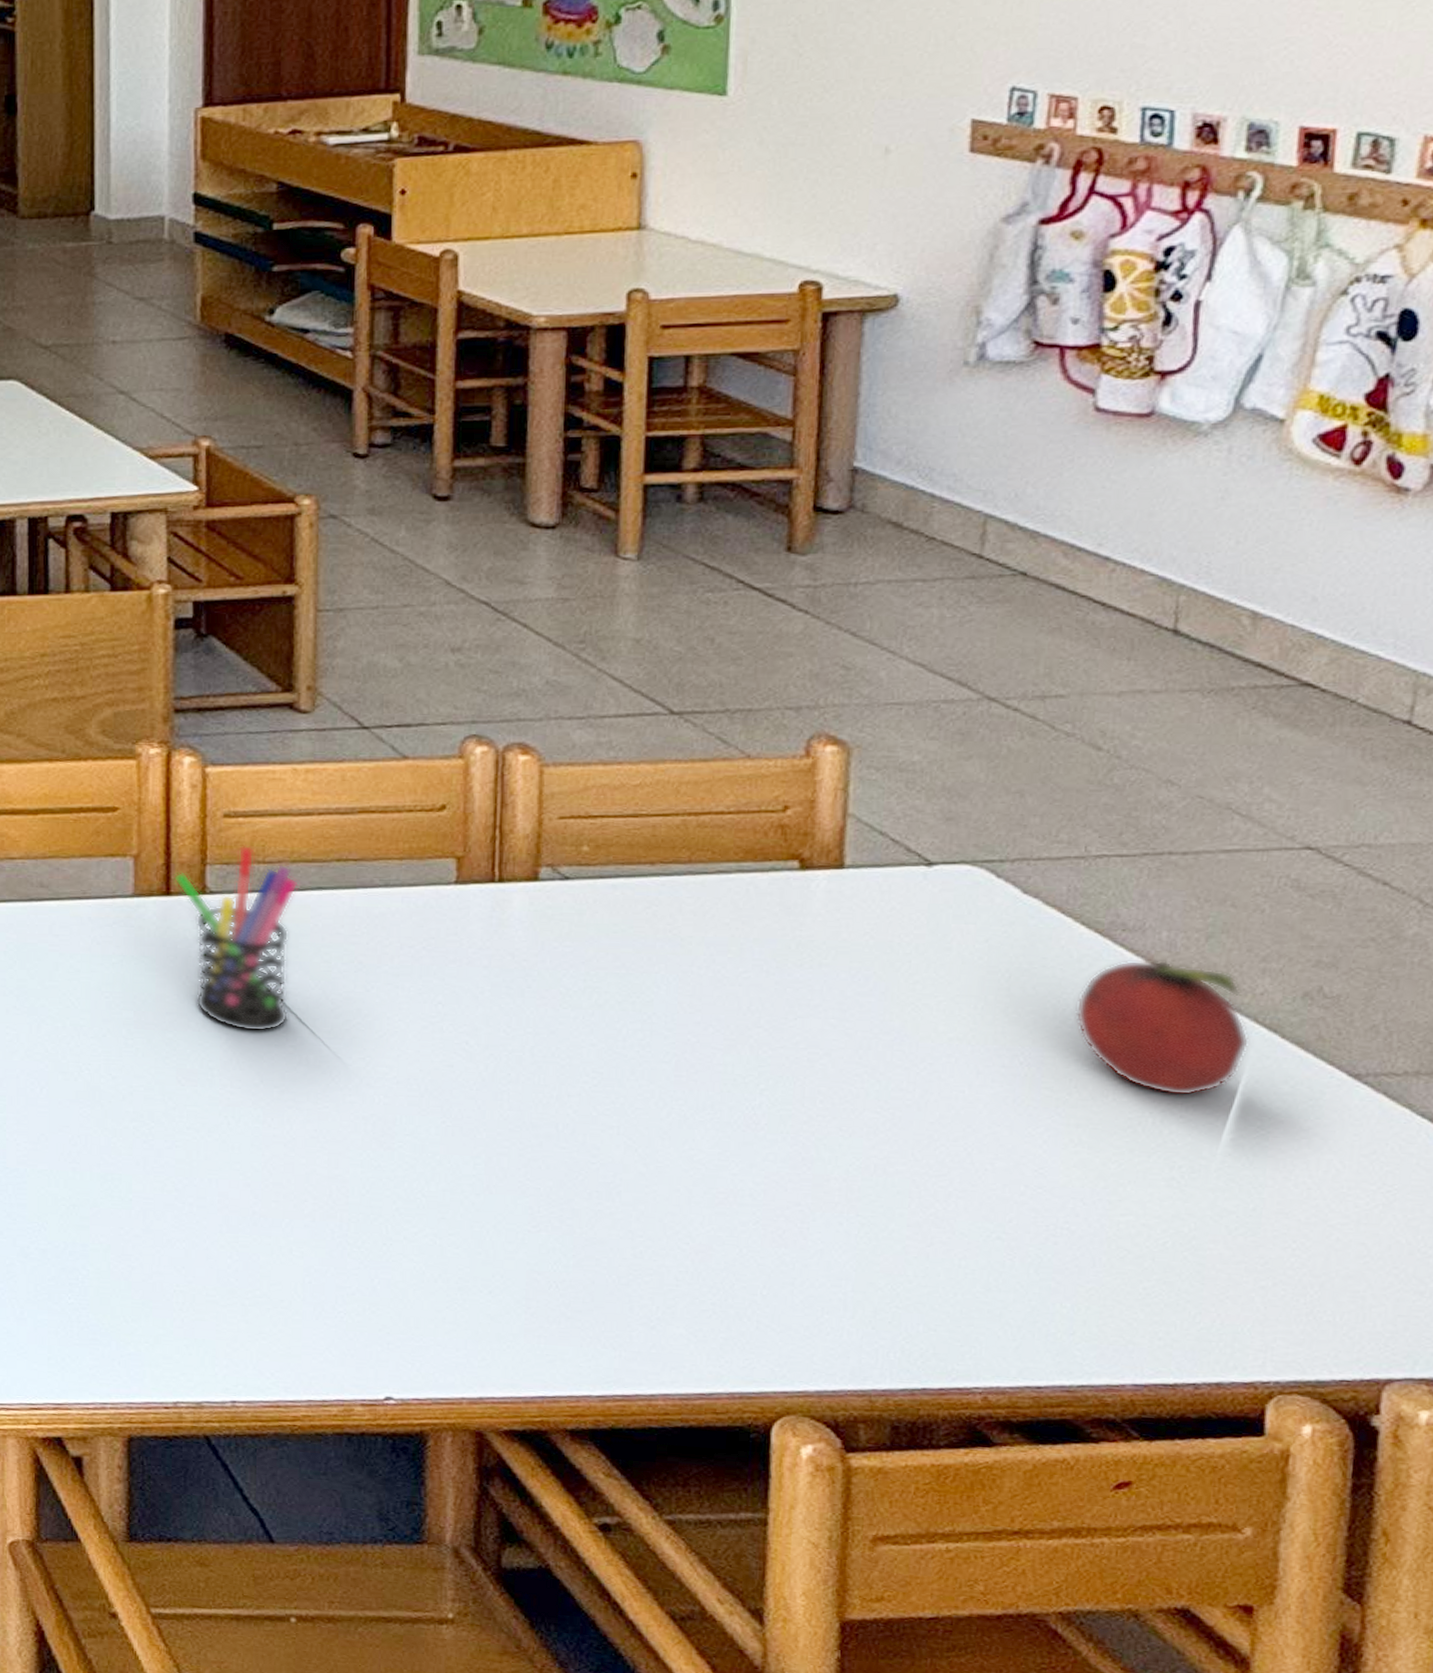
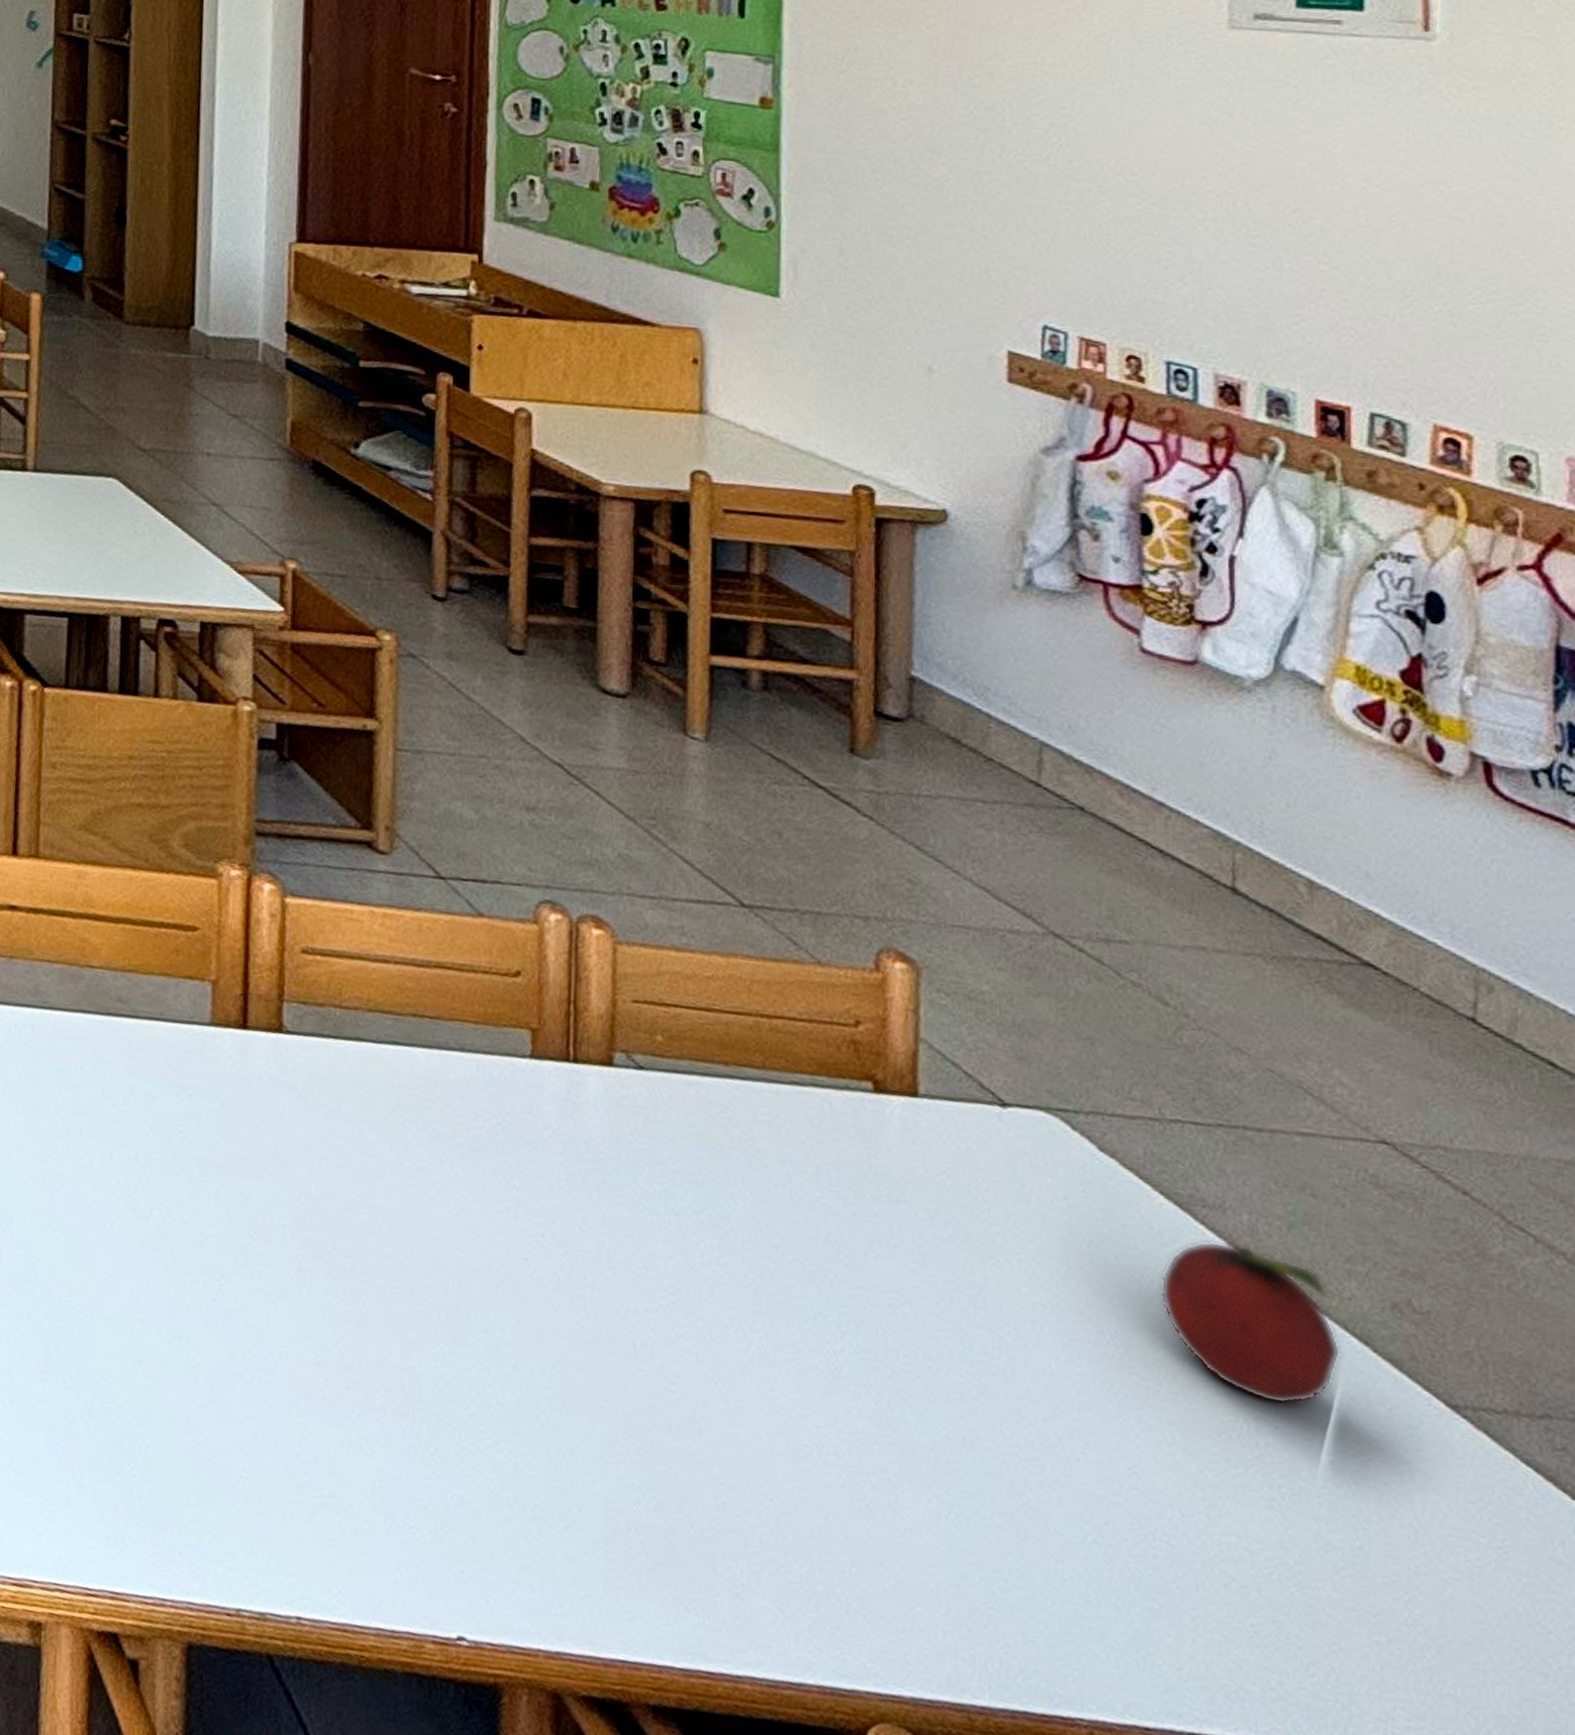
pen holder: present [173,845,299,1032] -> none [250,985,375,1194]

